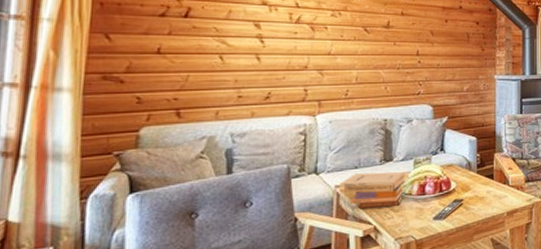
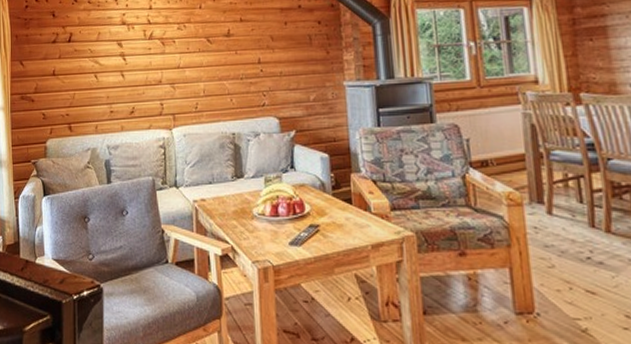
books: present [340,172,405,208] -> none [198,189,257,226]

